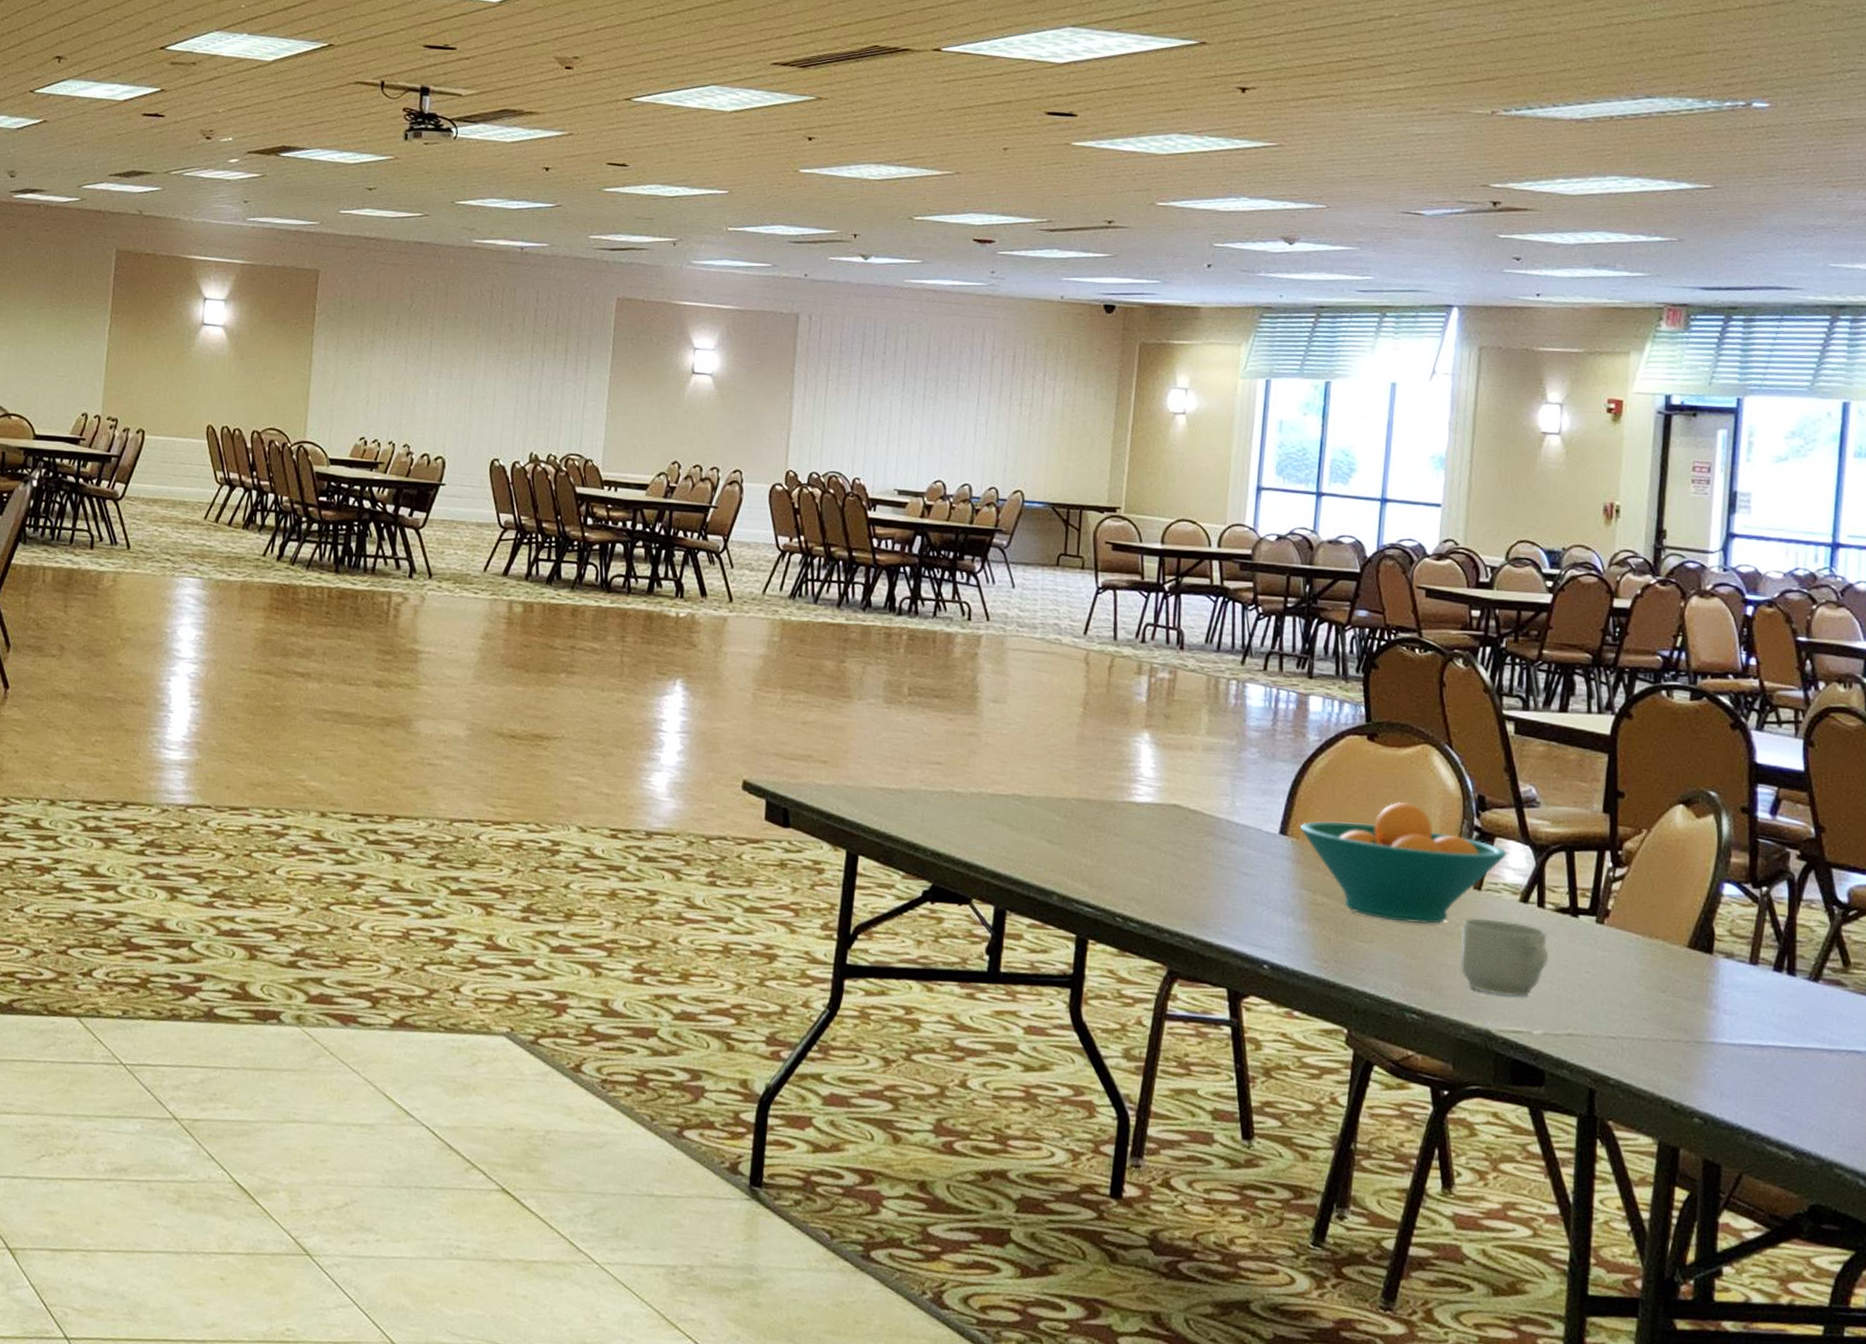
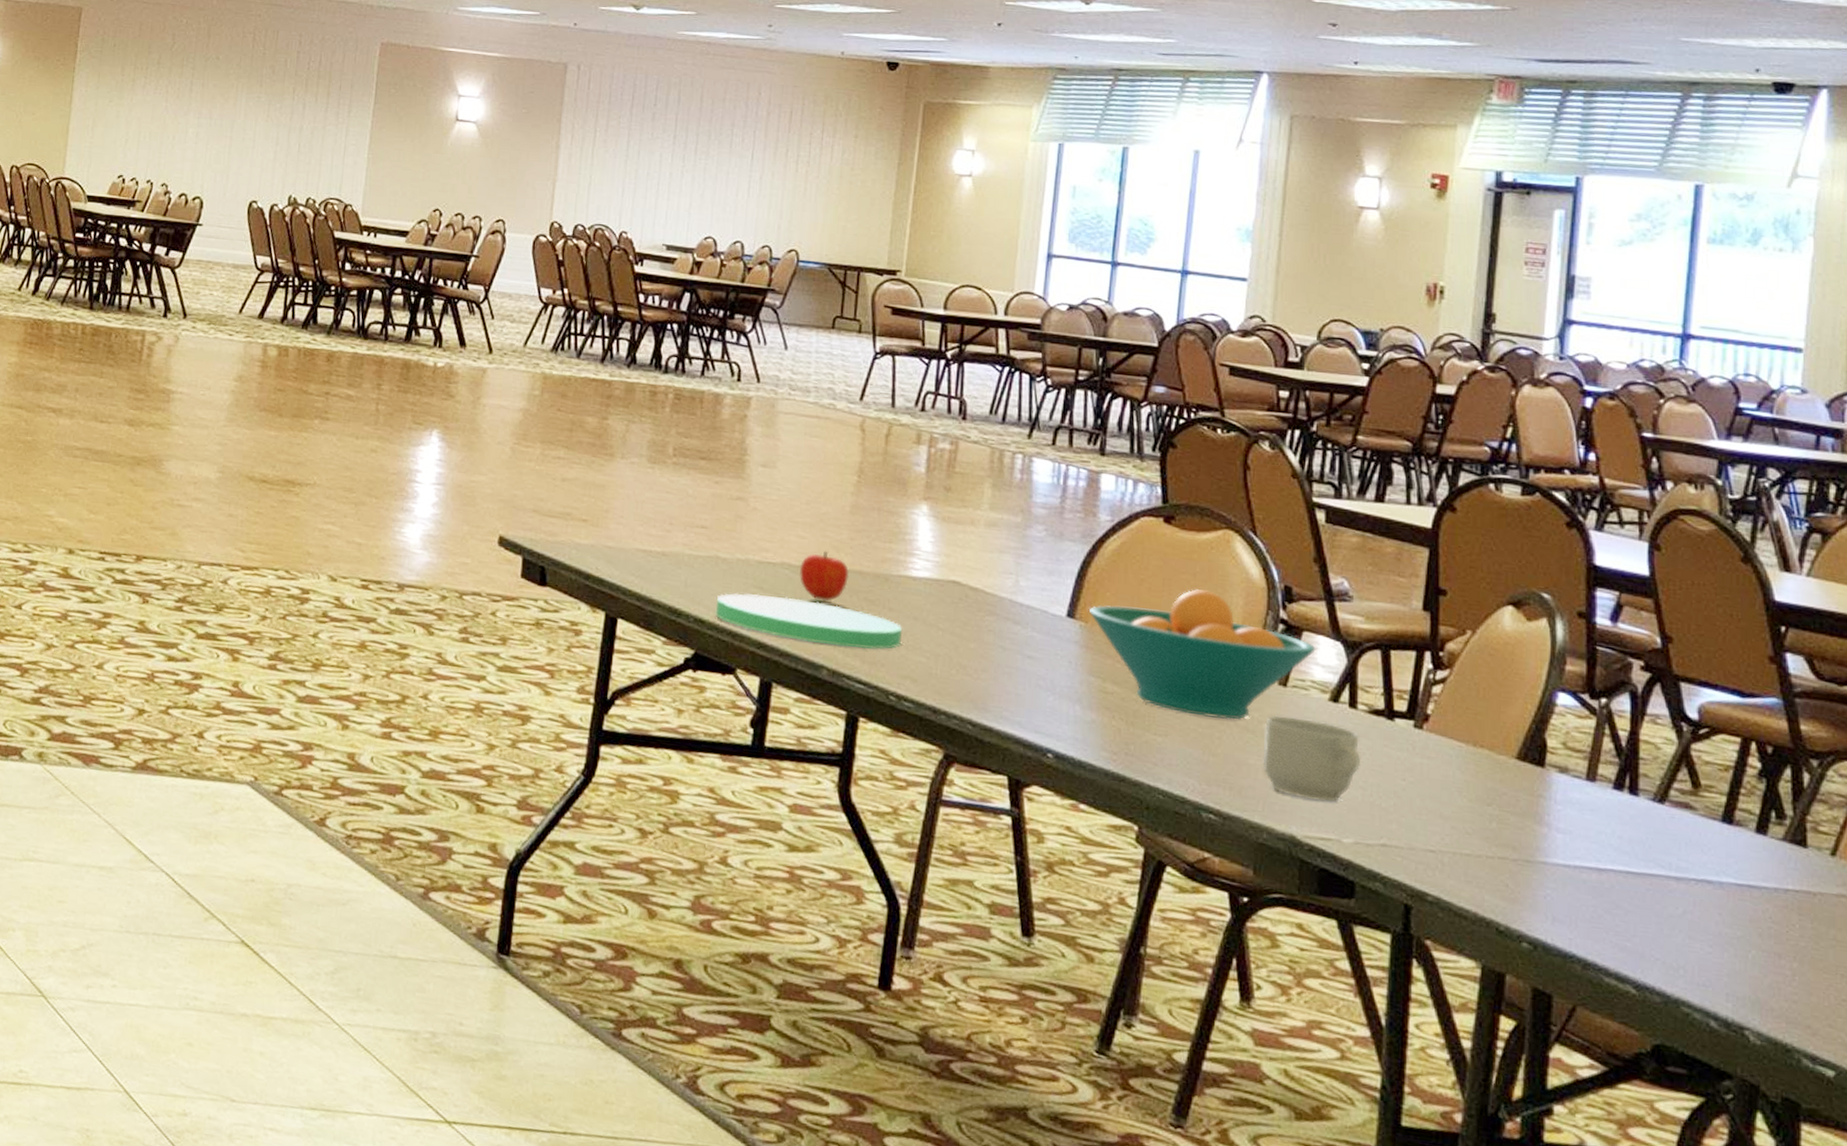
plate: none [951,825,1128,874] -> present [715,593,903,650]
fruit: none [1030,781,1076,830] -> present [800,550,849,601]

